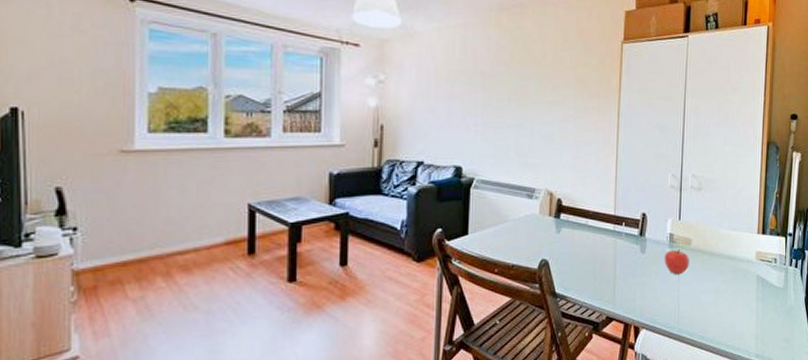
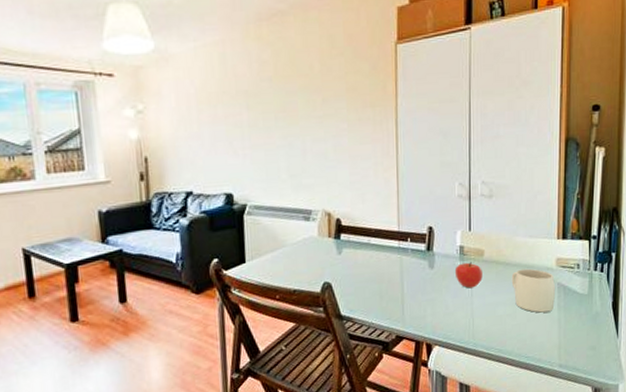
mug: none [715,259,755,303] -> present [511,268,556,313]

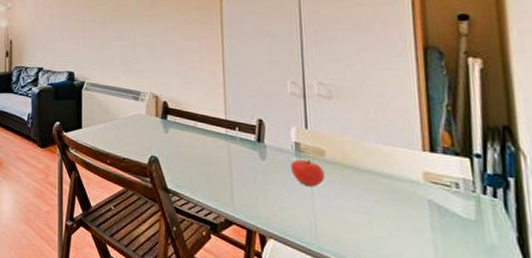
mug: present [511,268,556,313] -> none [362,176,427,231]

